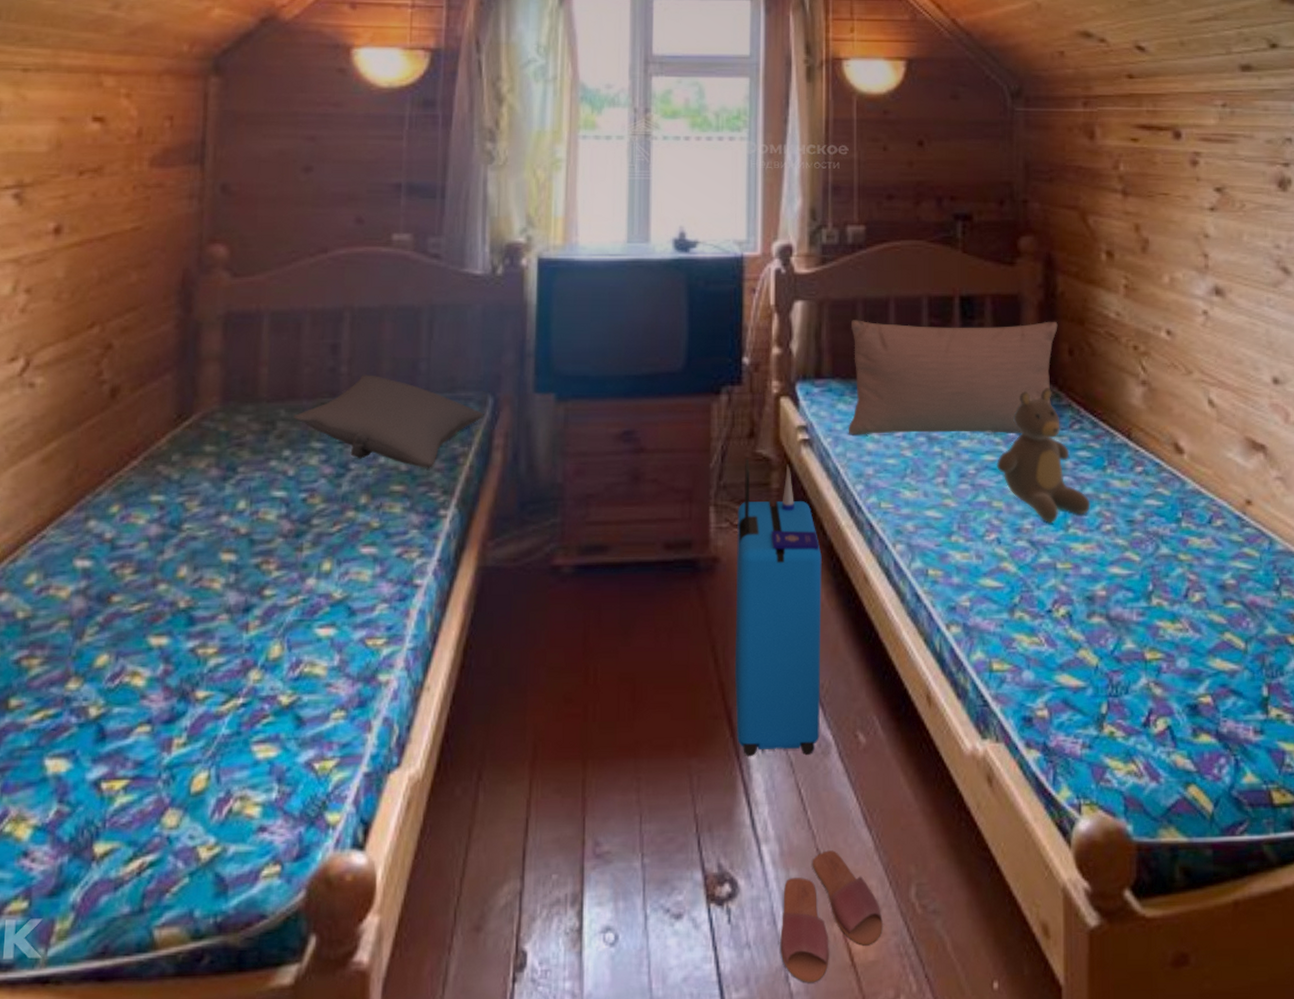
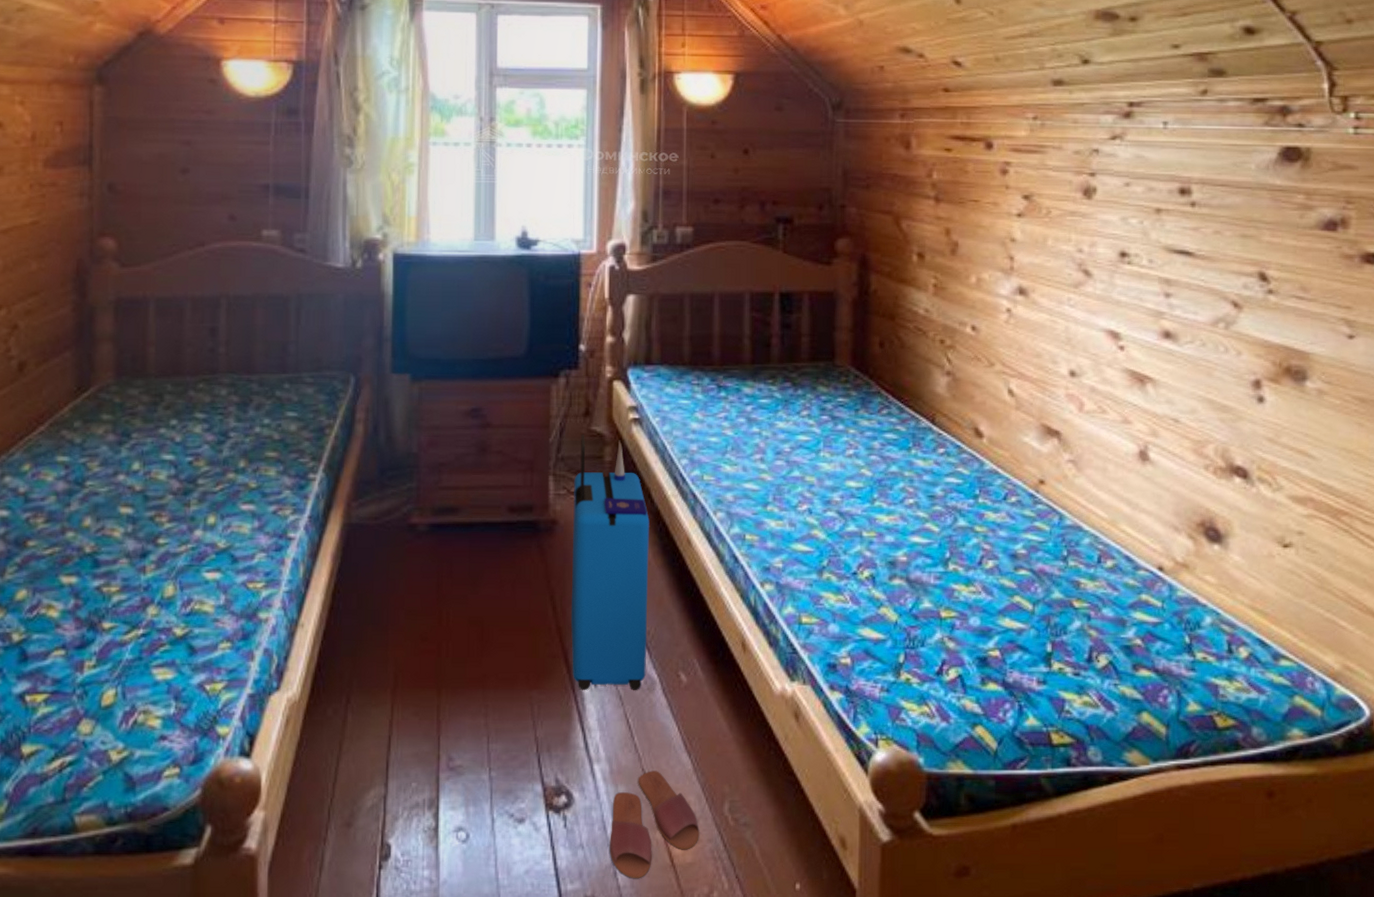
pillow: present [294,374,484,468] -> none [179,355,347,438]
pillow: present [848,320,1058,435] -> none [674,312,870,417]
teddy bear: present [996,388,1091,523] -> none [809,376,895,496]

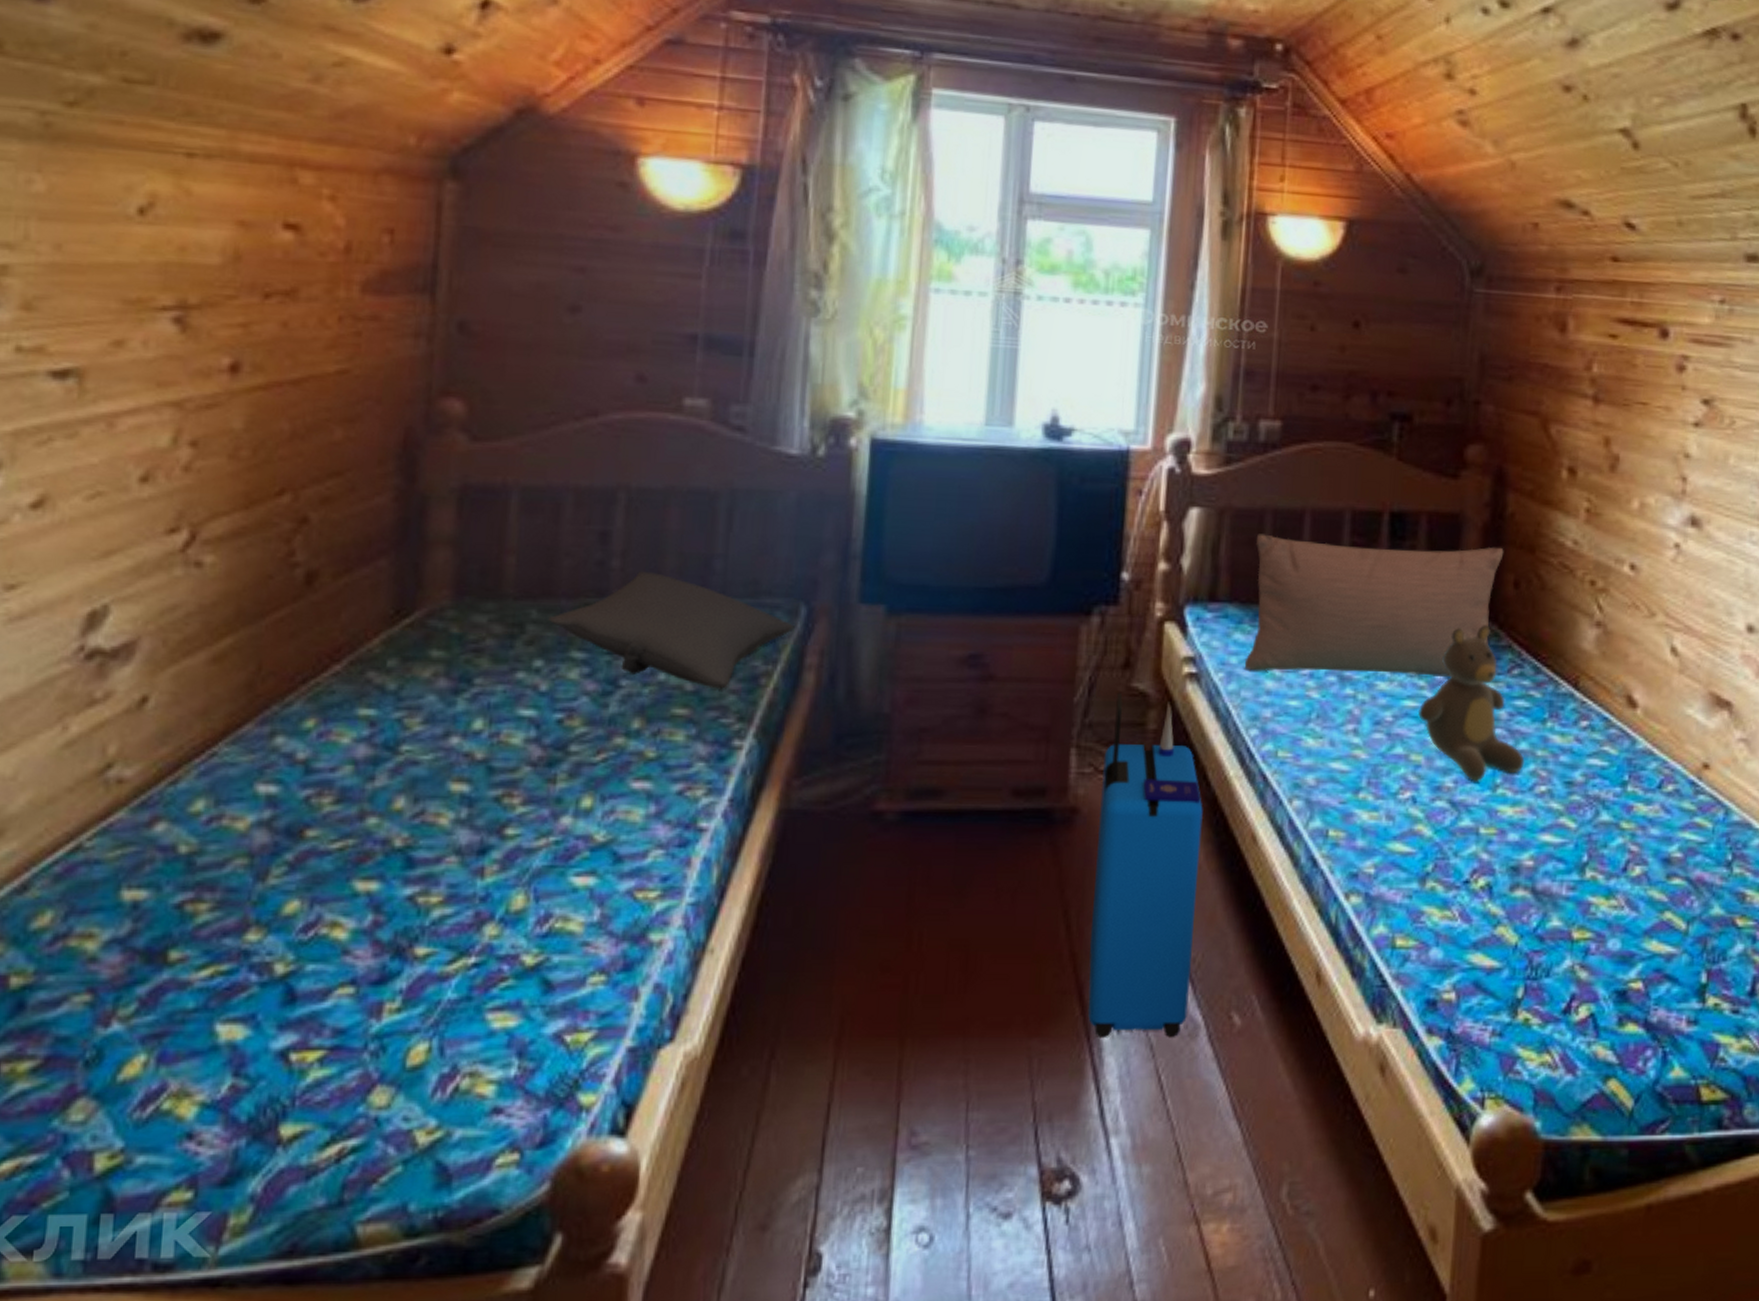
pillow: none [179,355,347,438] -> present [548,571,795,689]
slippers: present [609,771,699,879] -> none [1125,1144,1247,1290]
pillow: none [674,312,870,417] -> present [1244,534,1504,677]
teddy bear: none [809,376,895,496] -> present [1417,625,1525,781]

